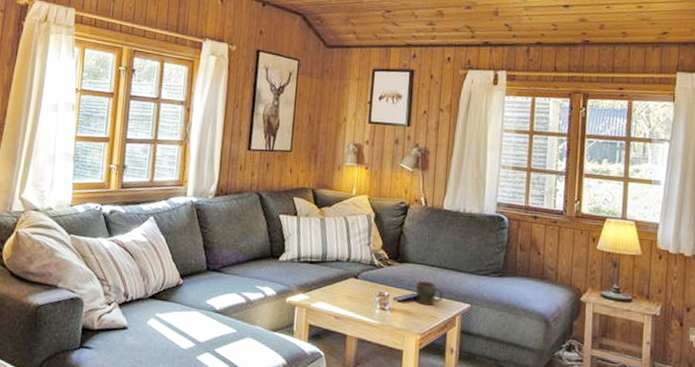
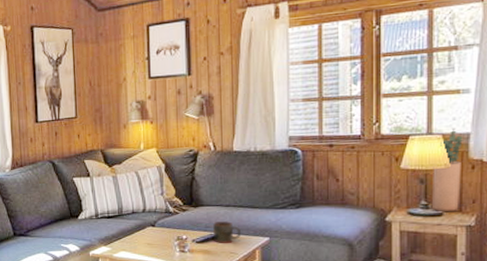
vase: none [622,217,653,300] -> present [431,129,463,212]

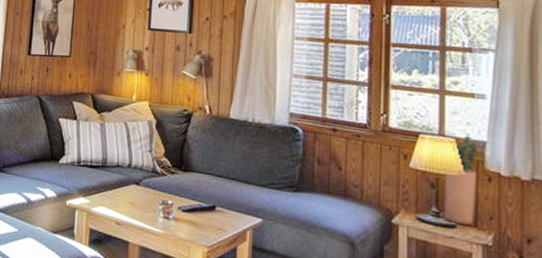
mug: present [212,221,242,244] -> none [200,191,233,218]

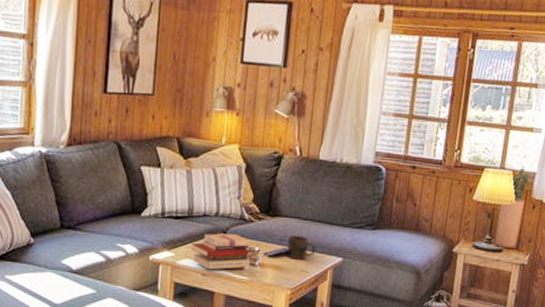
books: none [106,183,164,222] -> present [191,233,250,270]
mug: none [200,191,233,218] -> present [286,235,316,261]

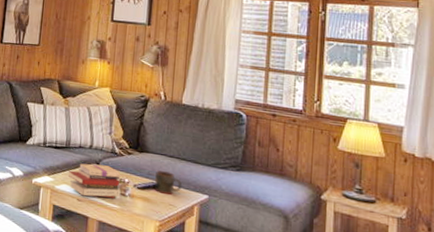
vase: present [493,166,530,249] -> none [365,120,397,202]

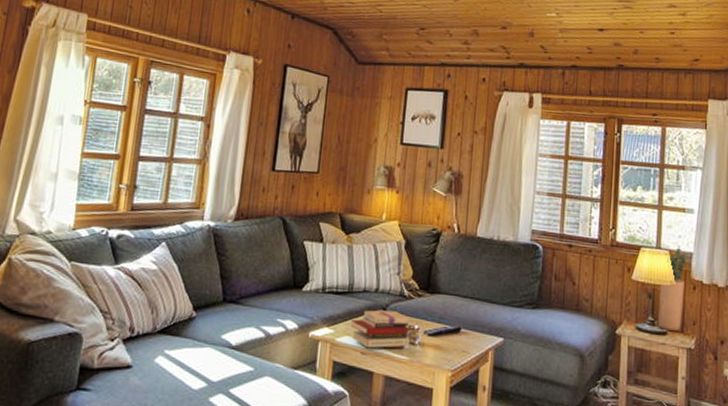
mug: present [154,170,183,195] -> none [446,313,477,341]
vase: none [365,120,397,202] -> present [657,246,687,332]

